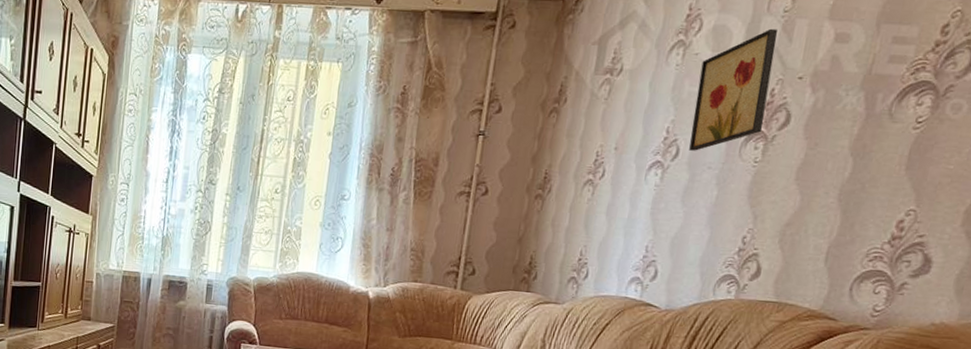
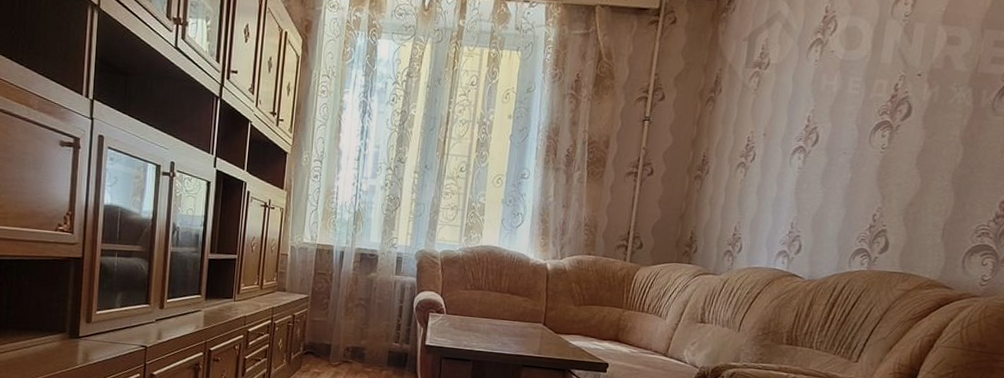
wall art: present [689,28,779,151] -> none [827,30,901,138]

